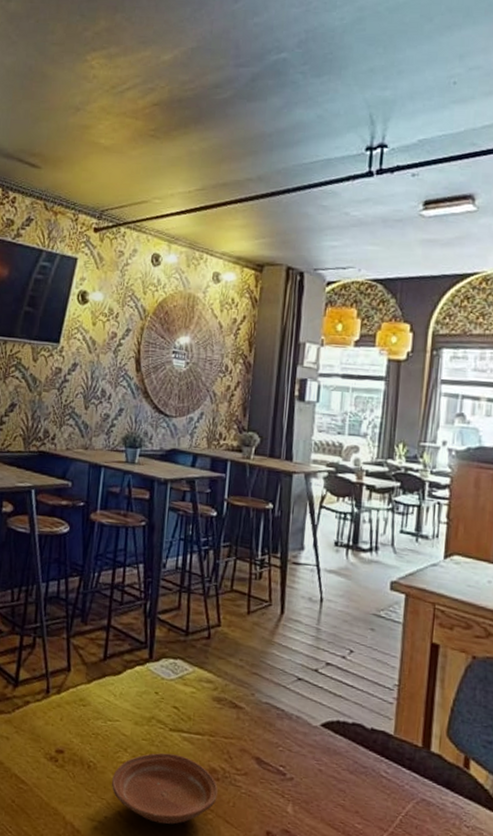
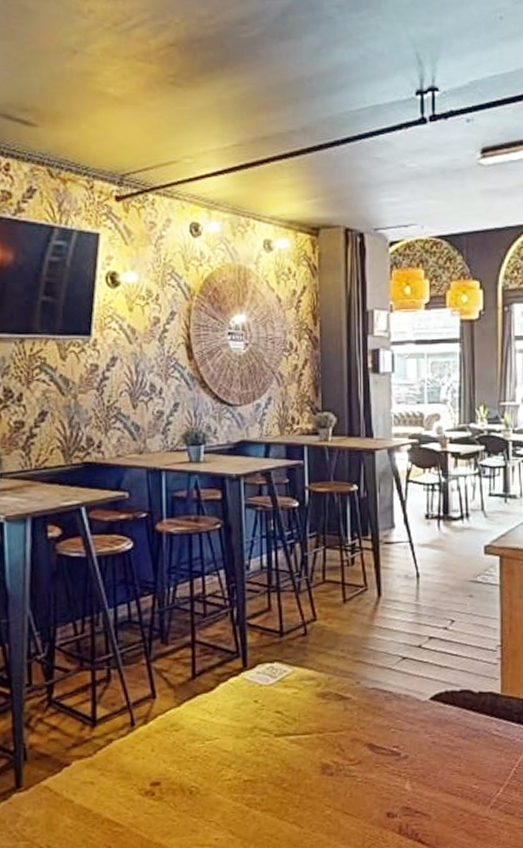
plate: present [111,752,219,824] -> none [218,759,334,832]

